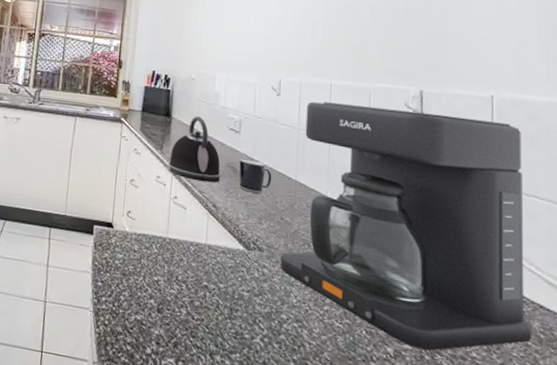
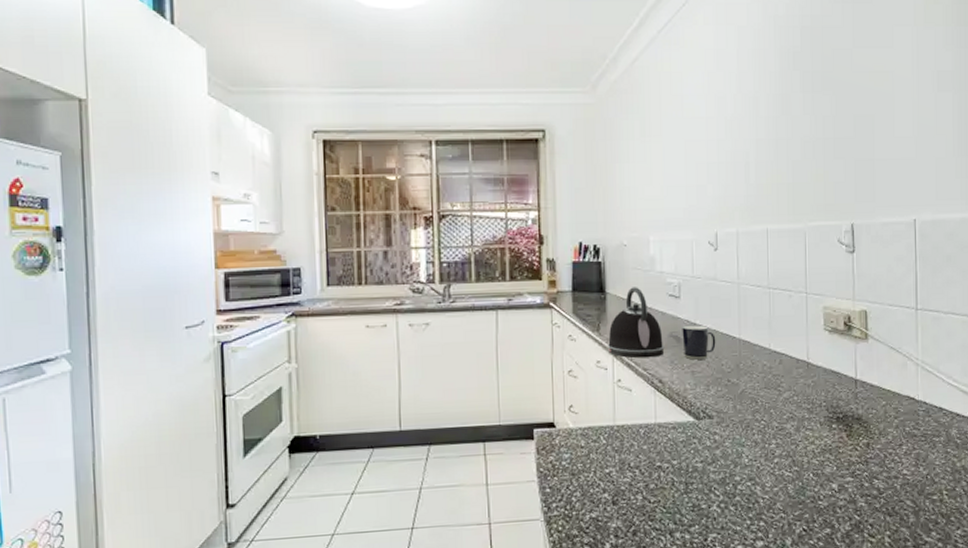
coffee maker: present [279,102,531,351] -> none [729,245,950,478]

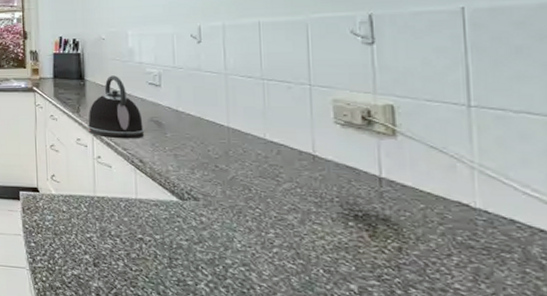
mug: present [682,325,716,360] -> none [163,112,201,144]

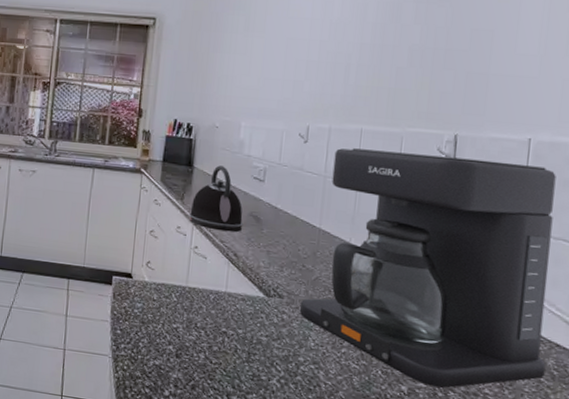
coffee maker: none [218,35,530,285] -> present [299,148,556,388]

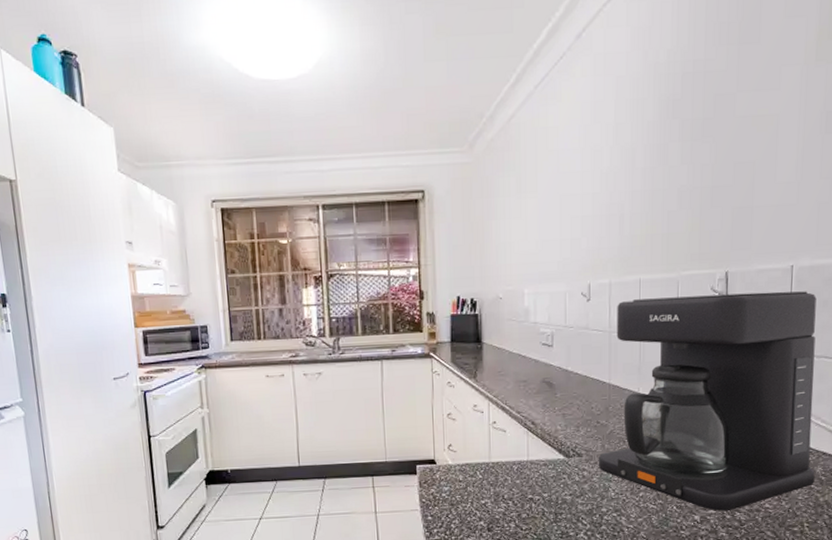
kettle: present [188,165,244,233] -> none [483,337,537,403]

